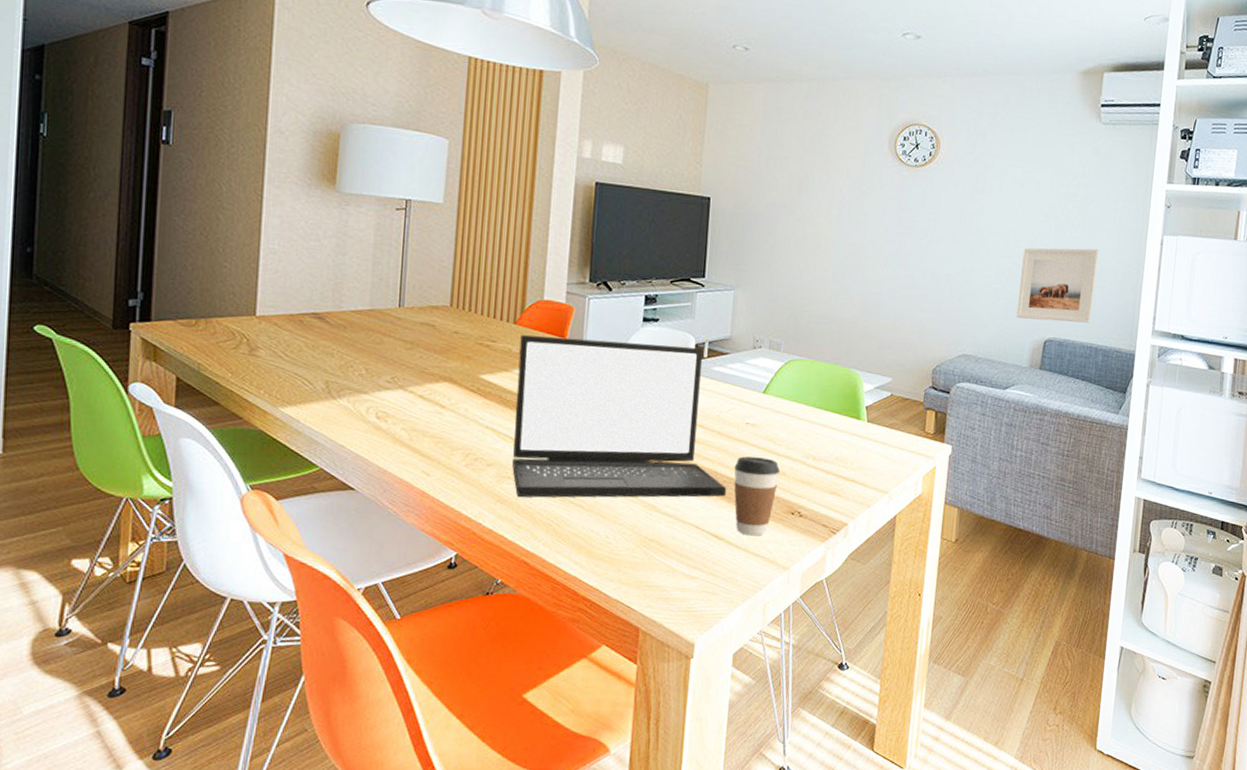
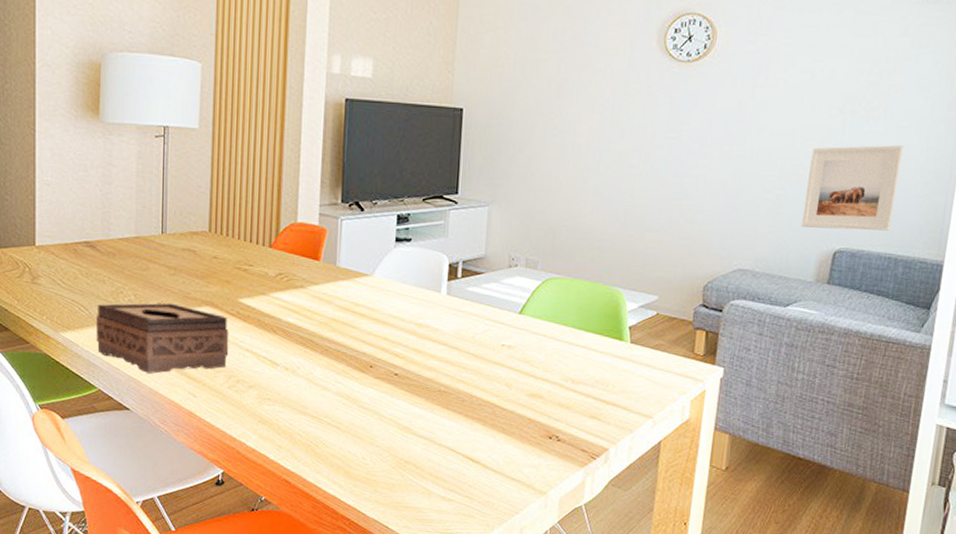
tissue box: none [320,378,468,451] -> present [96,303,229,374]
laptop: present [512,335,727,498] -> none [272,258,482,420]
coffee cup: present [734,456,781,536] -> none [489,379,538,460]

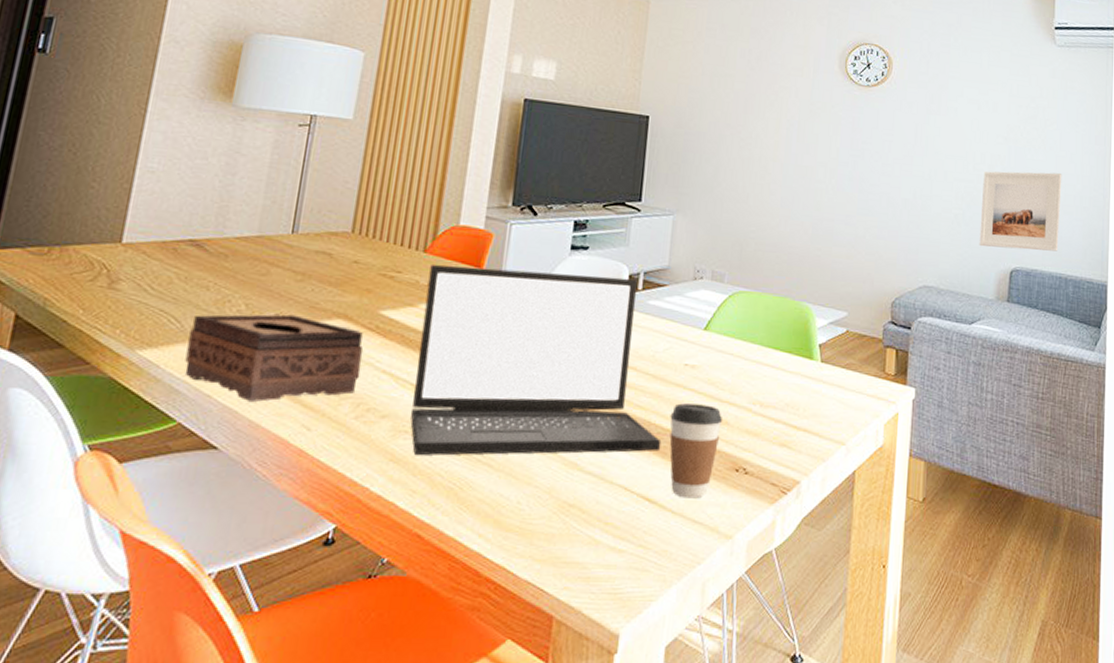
laptop: none [272,258,482,420] -> present [410,265,662,456]
coffee cup: none [489,379,538,460] -> present [669,403,723,499]

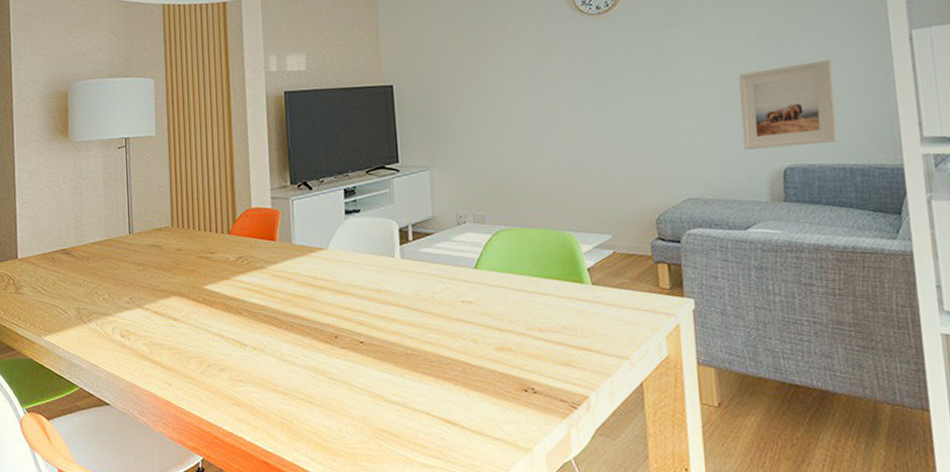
tissue box: present [185,314,363,402] -> none [75,297,199,367]
laptop: present [410,265,662,456] -> none [235,231,453,399]
coffee cup: present [669,403,723,499] -> none [456,335,506,418]

